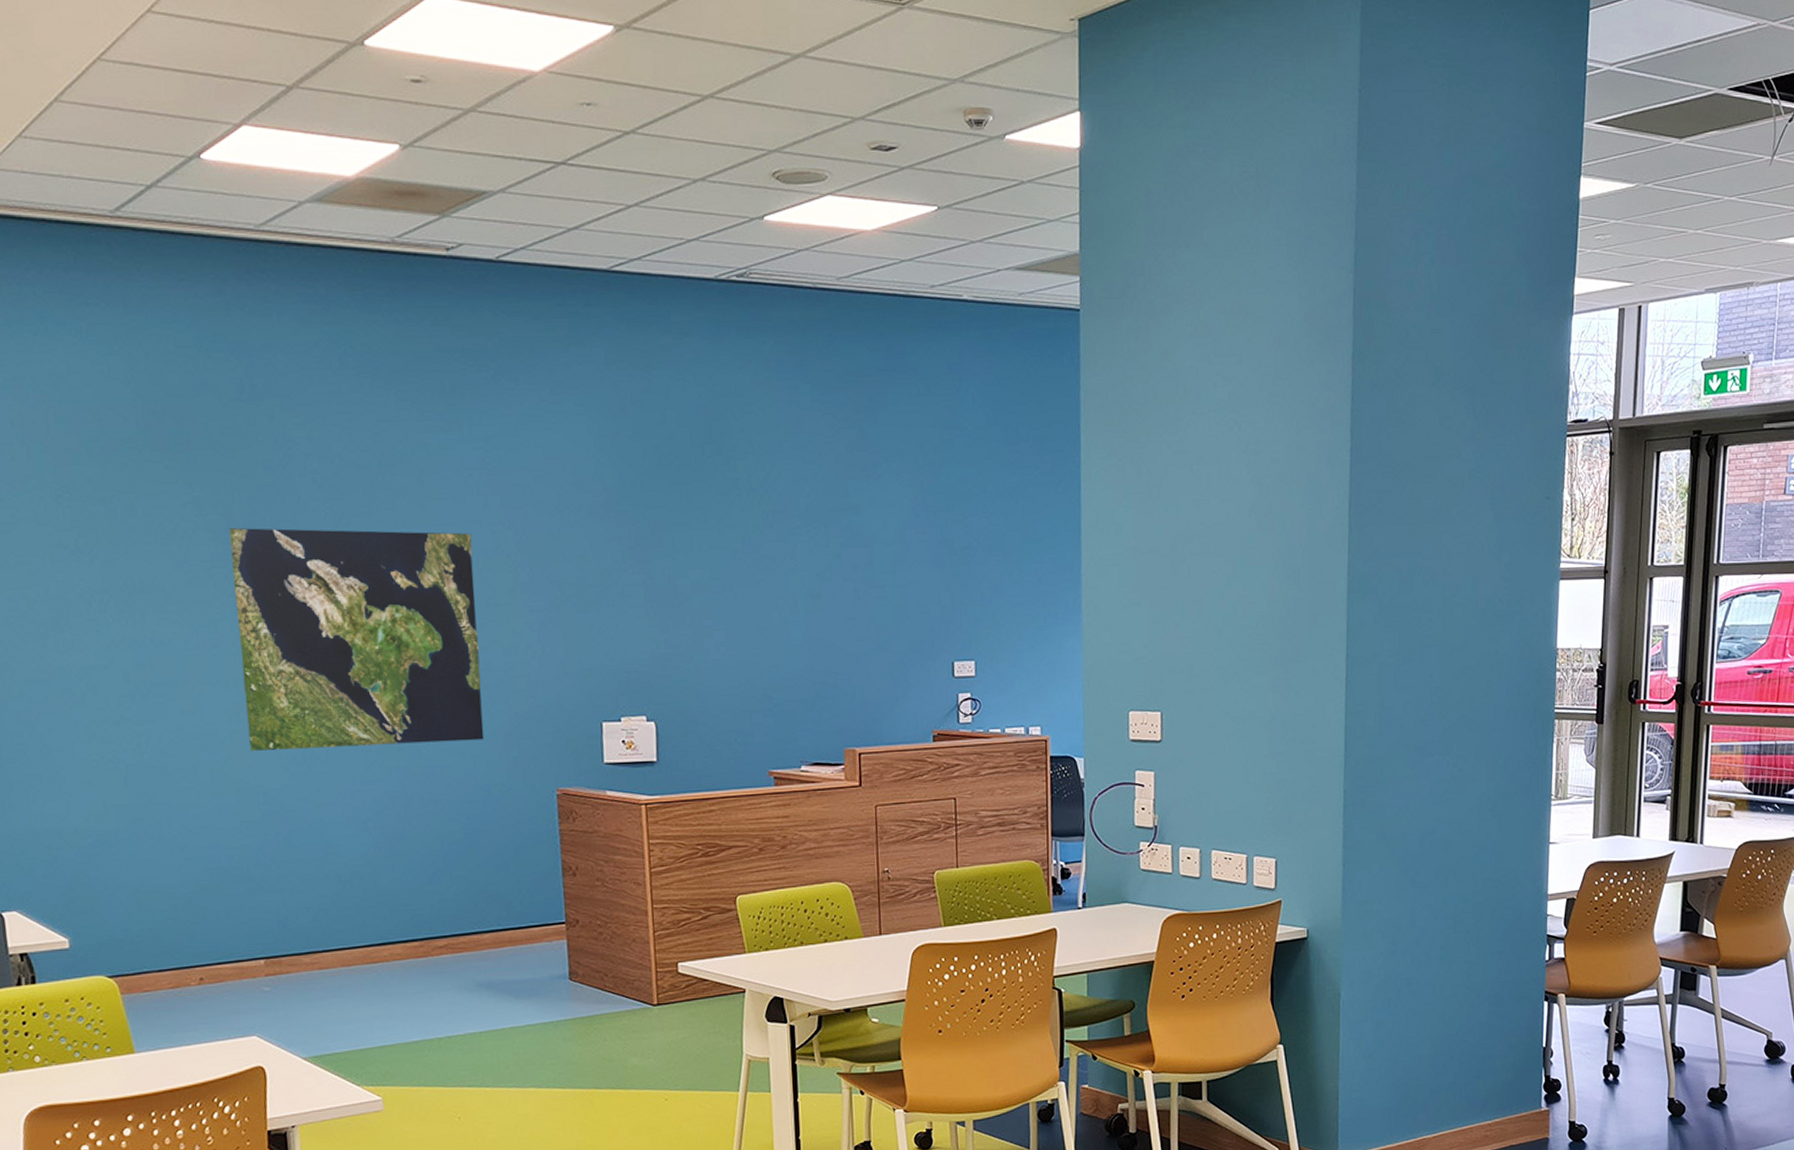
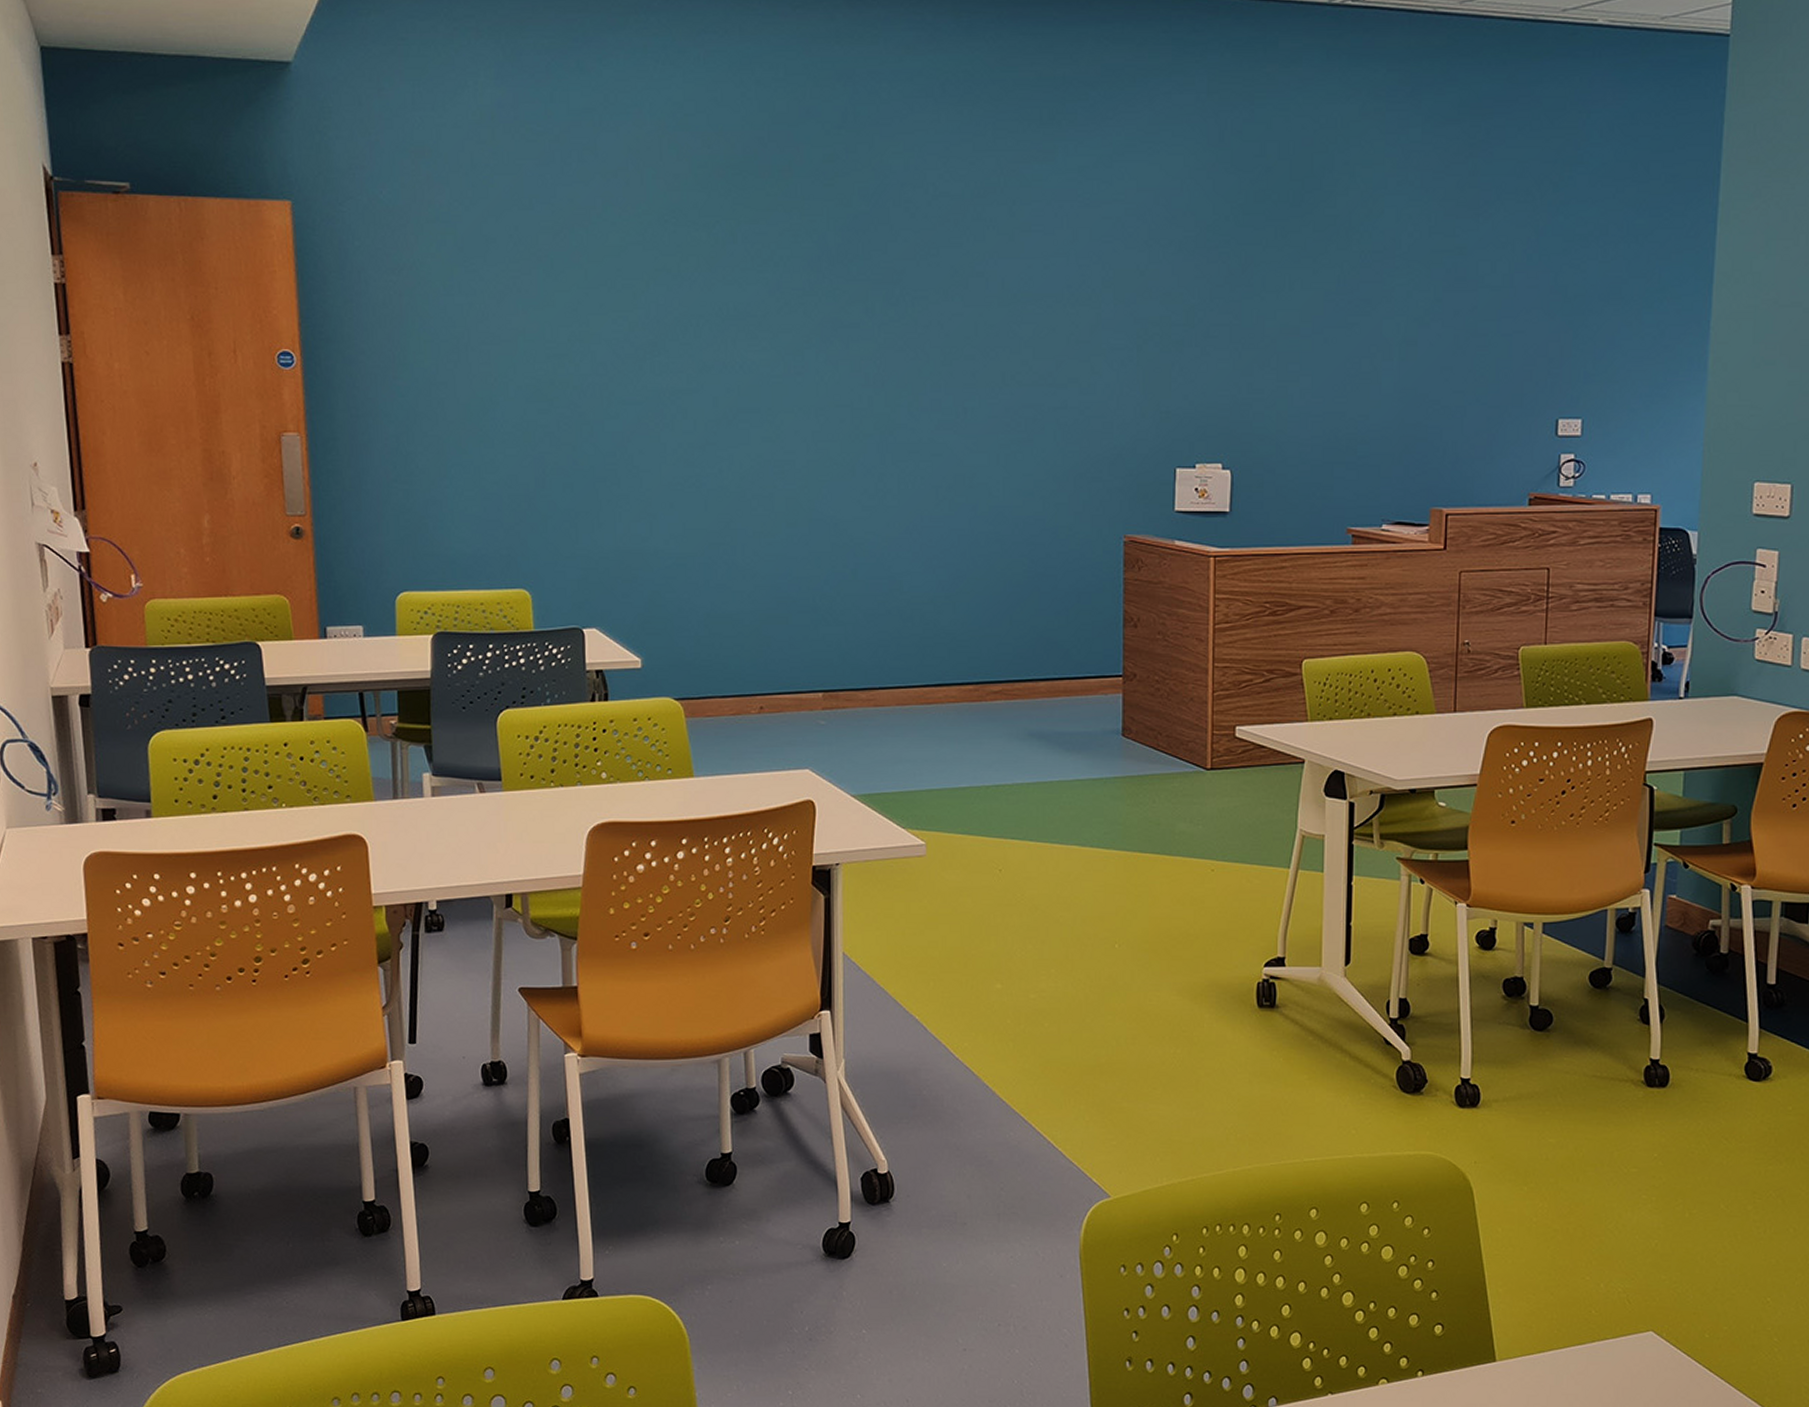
world map: present [229,528,484,751] -> none [822,256,1058,481]

